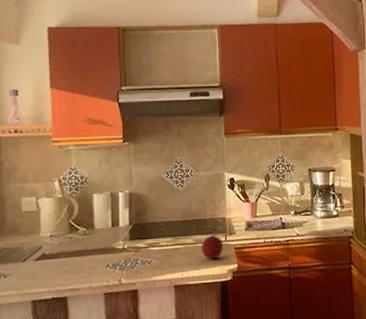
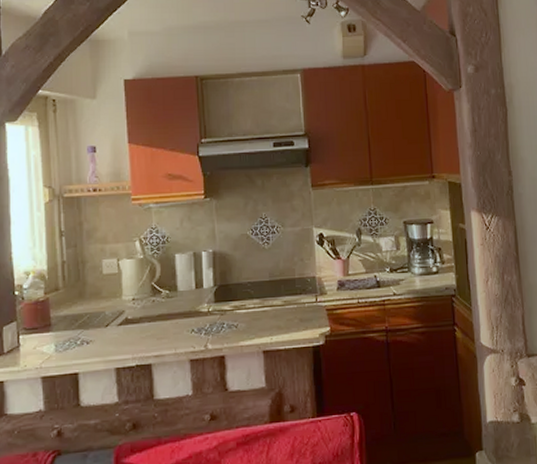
fruit: present [201,231,224,260] -> none [290,291,314,323]

